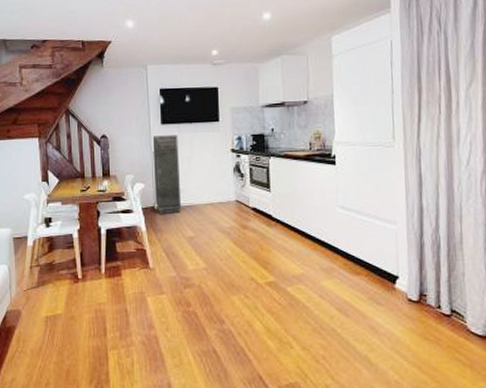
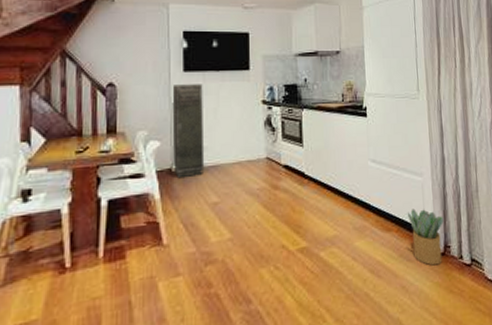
potted plant: none [378,255,420,312] -> present [407,209,444,266]

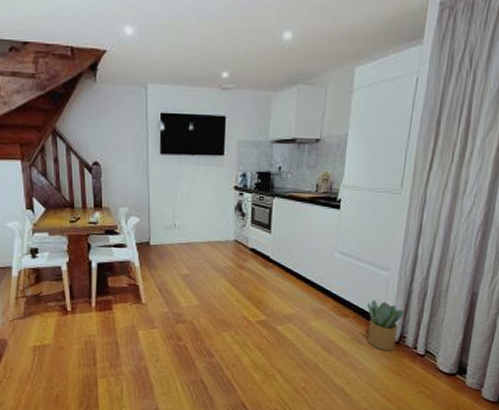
storage cabinet: present [172,84,205,179] -> none [150,166,179,251]

